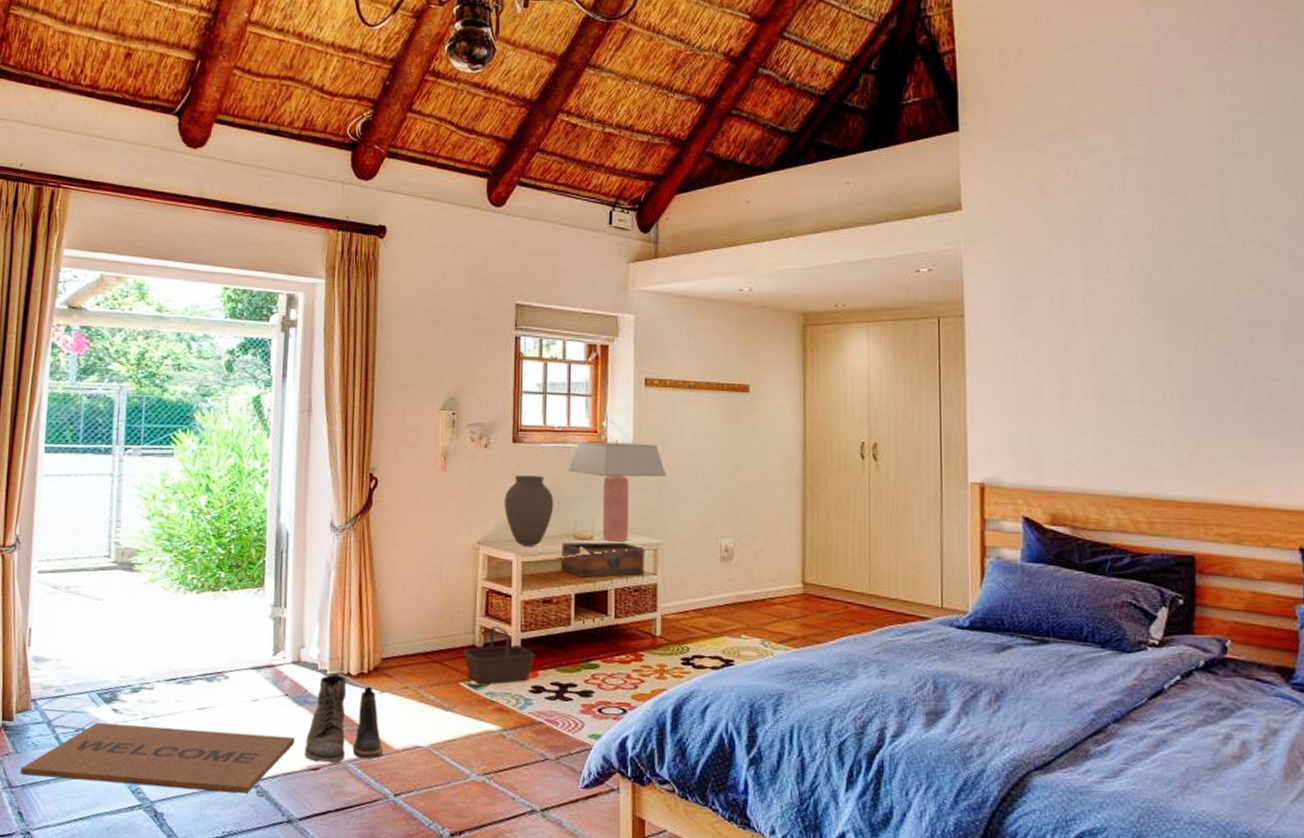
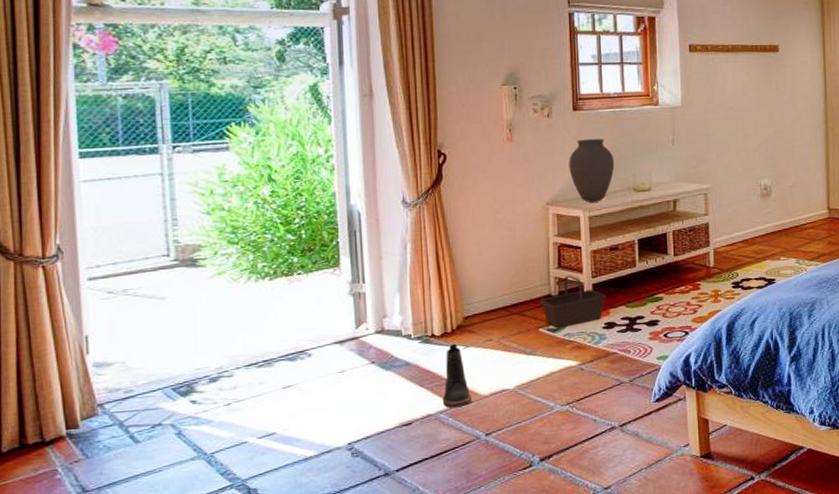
doormat: present [20,723,295,793] -> none [94,399,385,478]
boot: present [304,673,347,764] -> none [395,336,436,418]
decorative box: present [560,542,644,578] -> none [623,190,697,225]
table lamp: present [567,438,667,542] -> none [625,100,712,191]

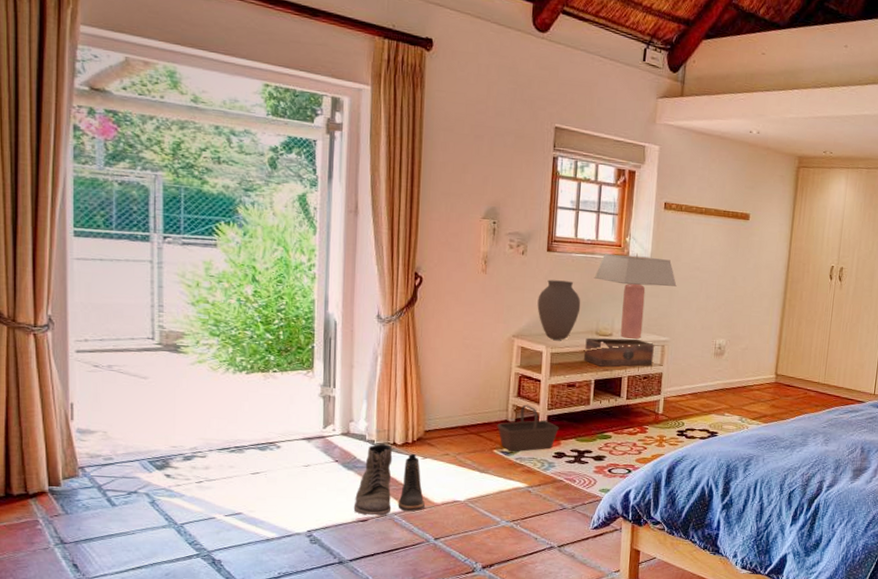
boot: none [395,336,436,418] -> present [353,443,393,516]
decorative box: none [623,190,697,225] -> present [583,337,654,367]
table lamp: none [625,100,712,191] -> present [594,252,677,339]

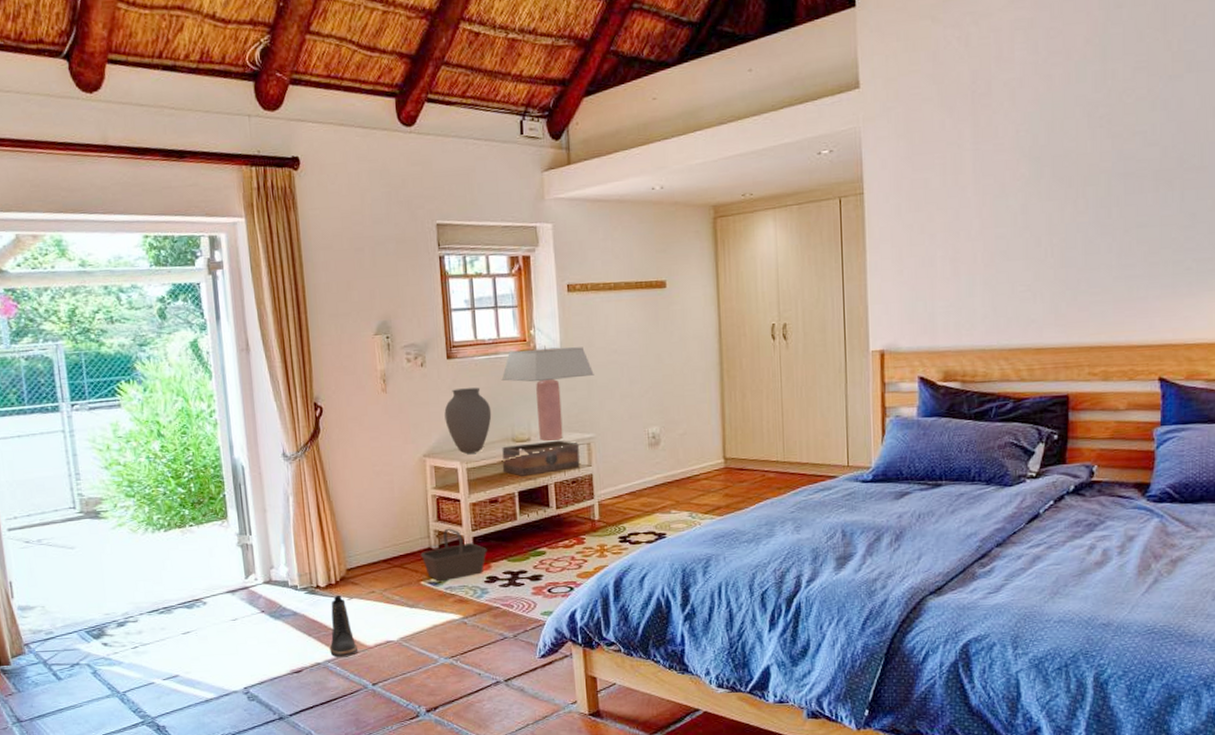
boot: present [353,443,393,516] -> none [286,587,324,666]

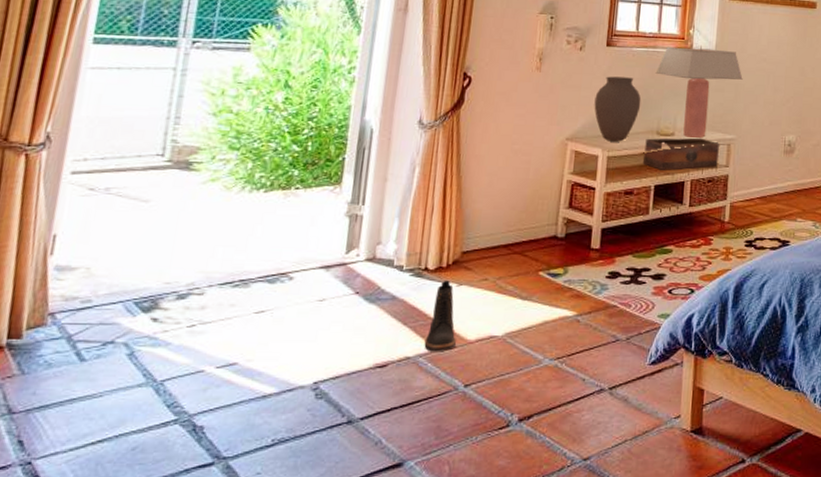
basket: present [420,528,487,582] -> none [544,216,614,274]

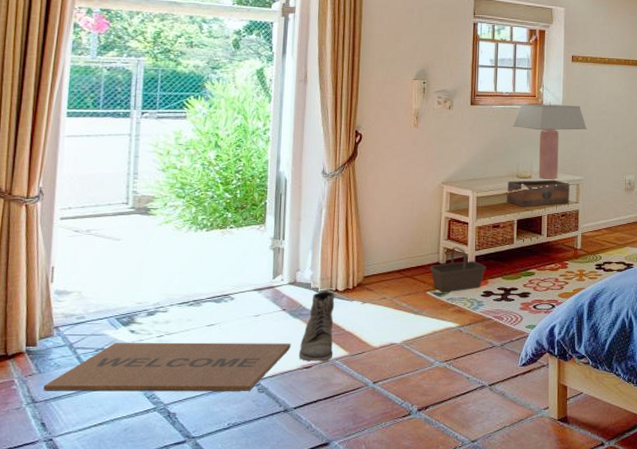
doormat: none [25,333,363,398] -> present [43,342,291,392]
boot: none [371,269,424,359] -> present [298,290,335,362]
boot: present [424,280,456,352] -> none [339,299,364,356]
basket: none [544,216,614,274] -> present [429,246,486,293]
vase: present [594,76,641,142] -> none [463,130,502,184]

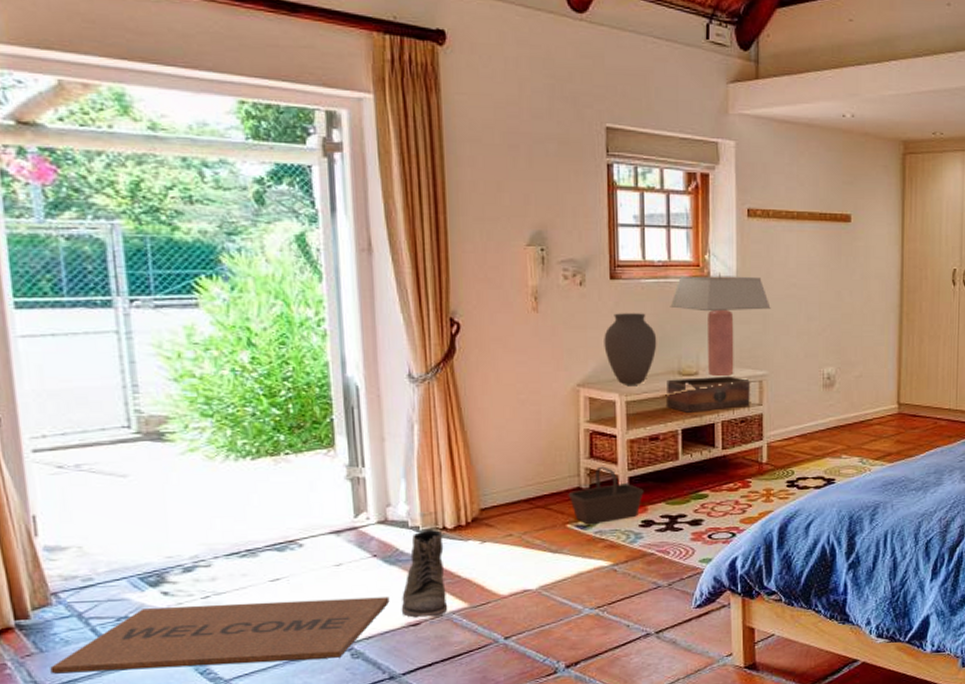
vase: none [463,130,502,184] -> present [604,313,657,385]

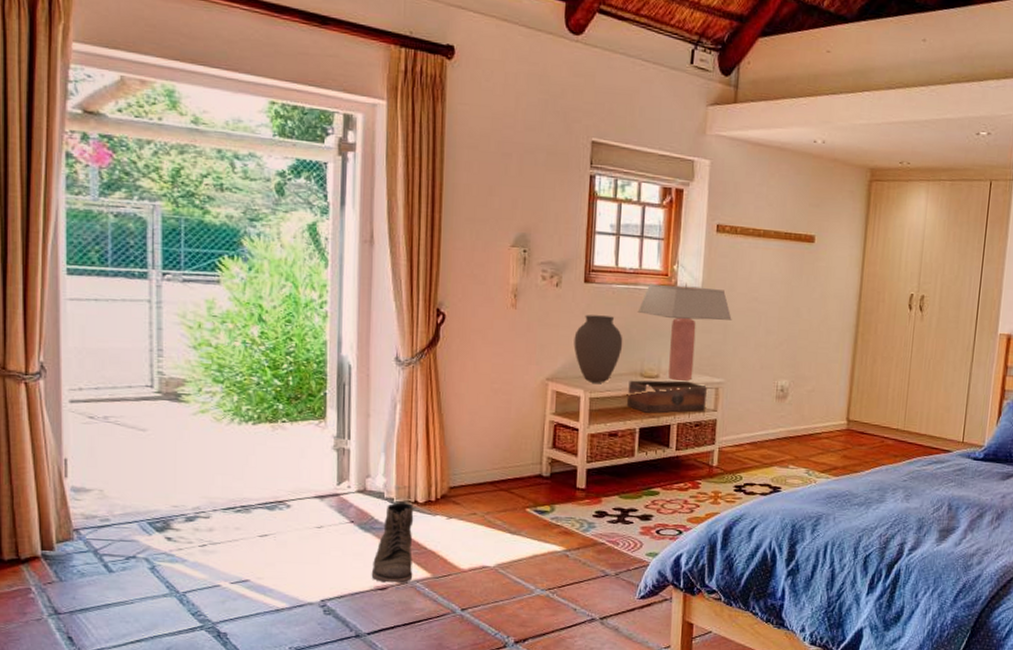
doormat: present [50,597,390,674] -> none [67,551,362,612]
basket: present [568,466,644,525] -> none [530,456,600,511]

